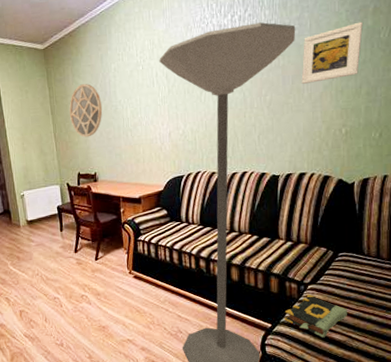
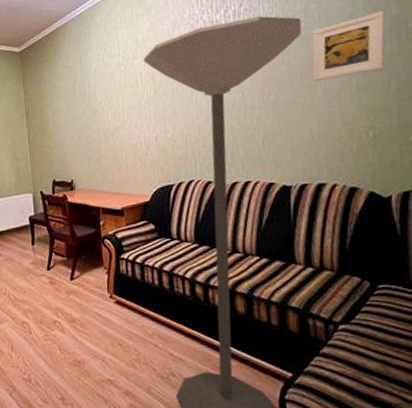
home mirror: present [69,84,103,138] -> none [45,85,81,142]
book: present [284,294,347,338] -> none [310,336,398,397]

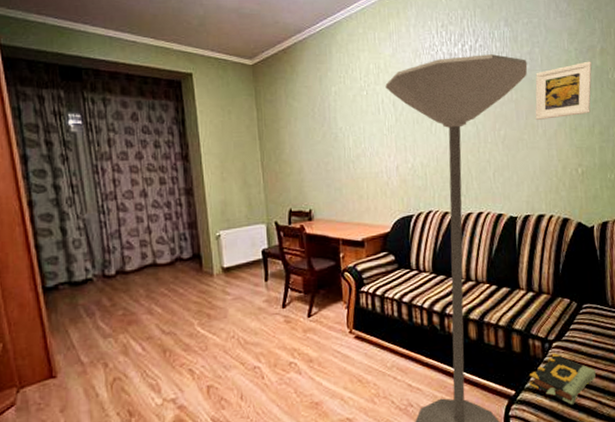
book: none [310,336,398,397] -> present [529,353,596,405]

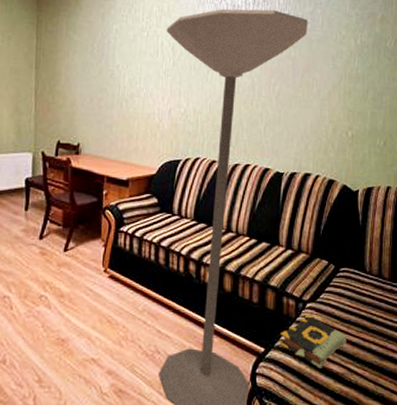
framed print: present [535,61,592,120] -> none [311,27,371,80]

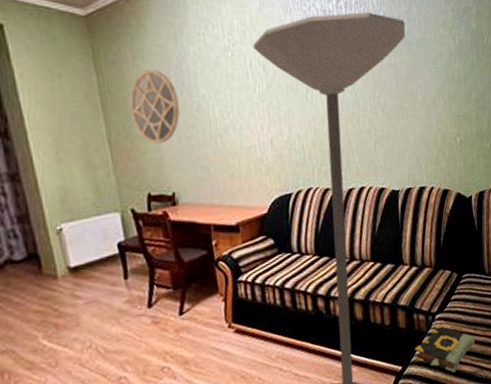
home mirror: none [57,40,97,101] -> present [130,70,180,144]

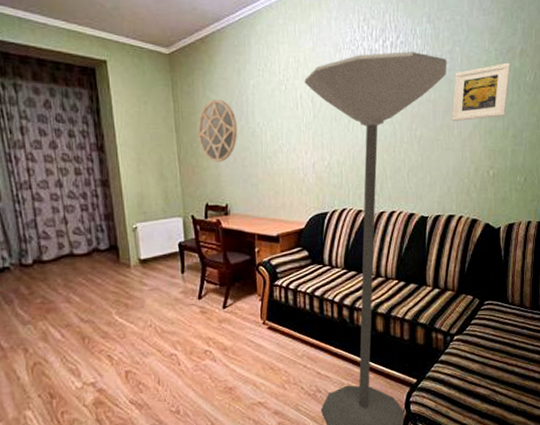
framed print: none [414,23,468,86] -> present [452,62,510,121]
book: present [415,324,475,373] -> none [430,345,492,393]

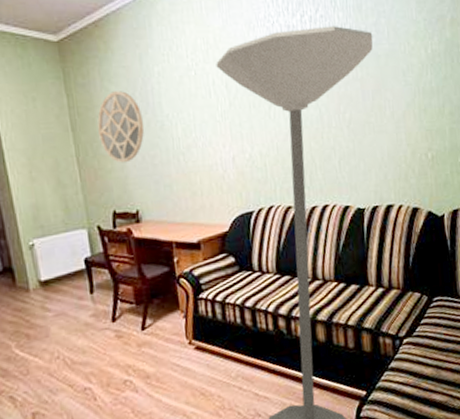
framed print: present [452,62,510,121] -> none [382,33,442,100]

